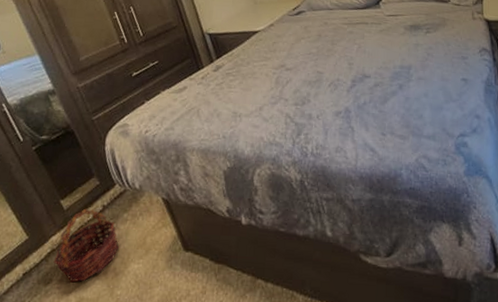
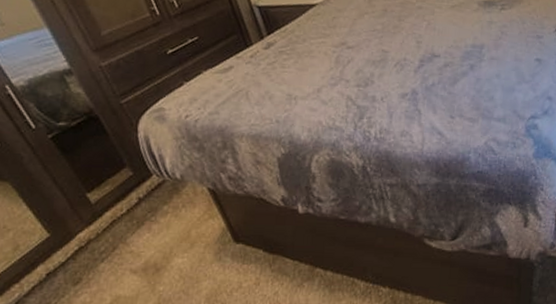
basket: present [53,209,120,283] -> none [82,203,160,281]

